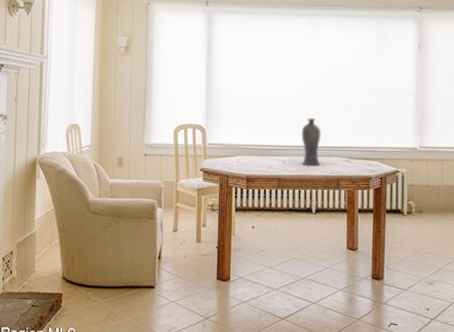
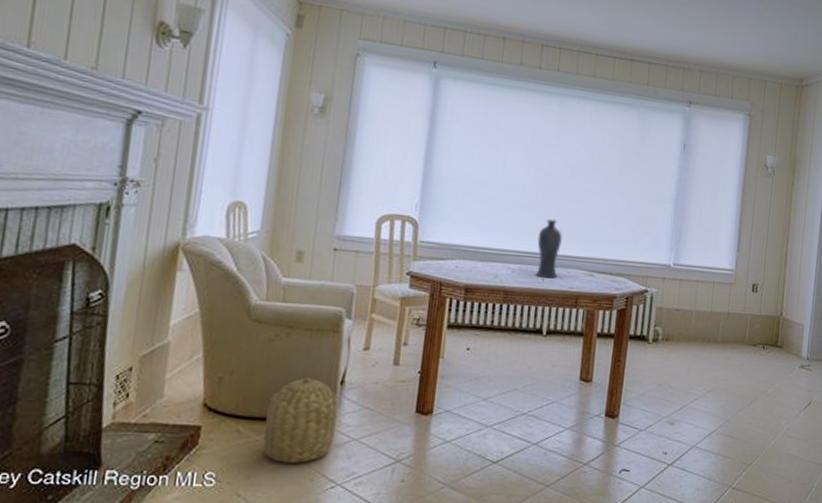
basket: none [106,255,158,321] -> present [263,378,339,463]

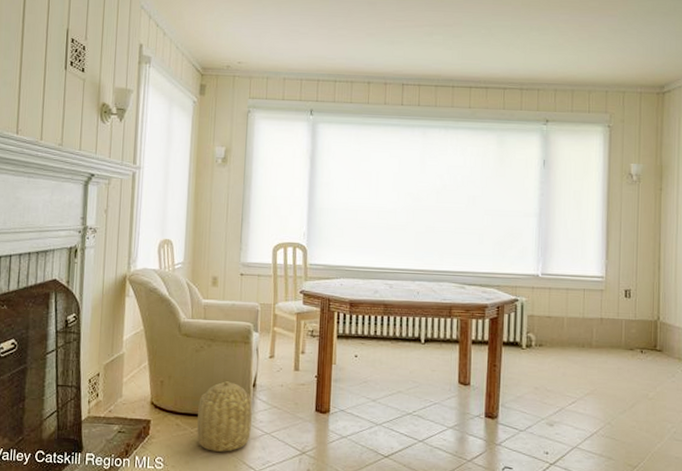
vase: present [536,219,562,280] -> none [410,238,433,293]

